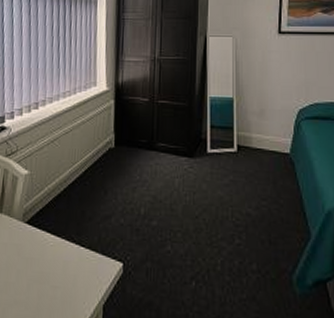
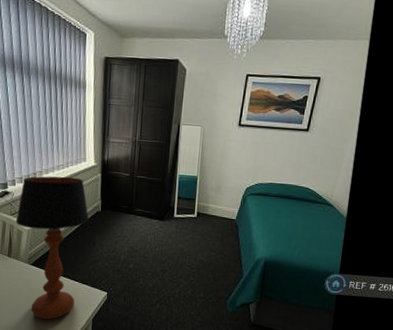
table lamp: none [11,105,100,305] -> present [16,176,89,320]

